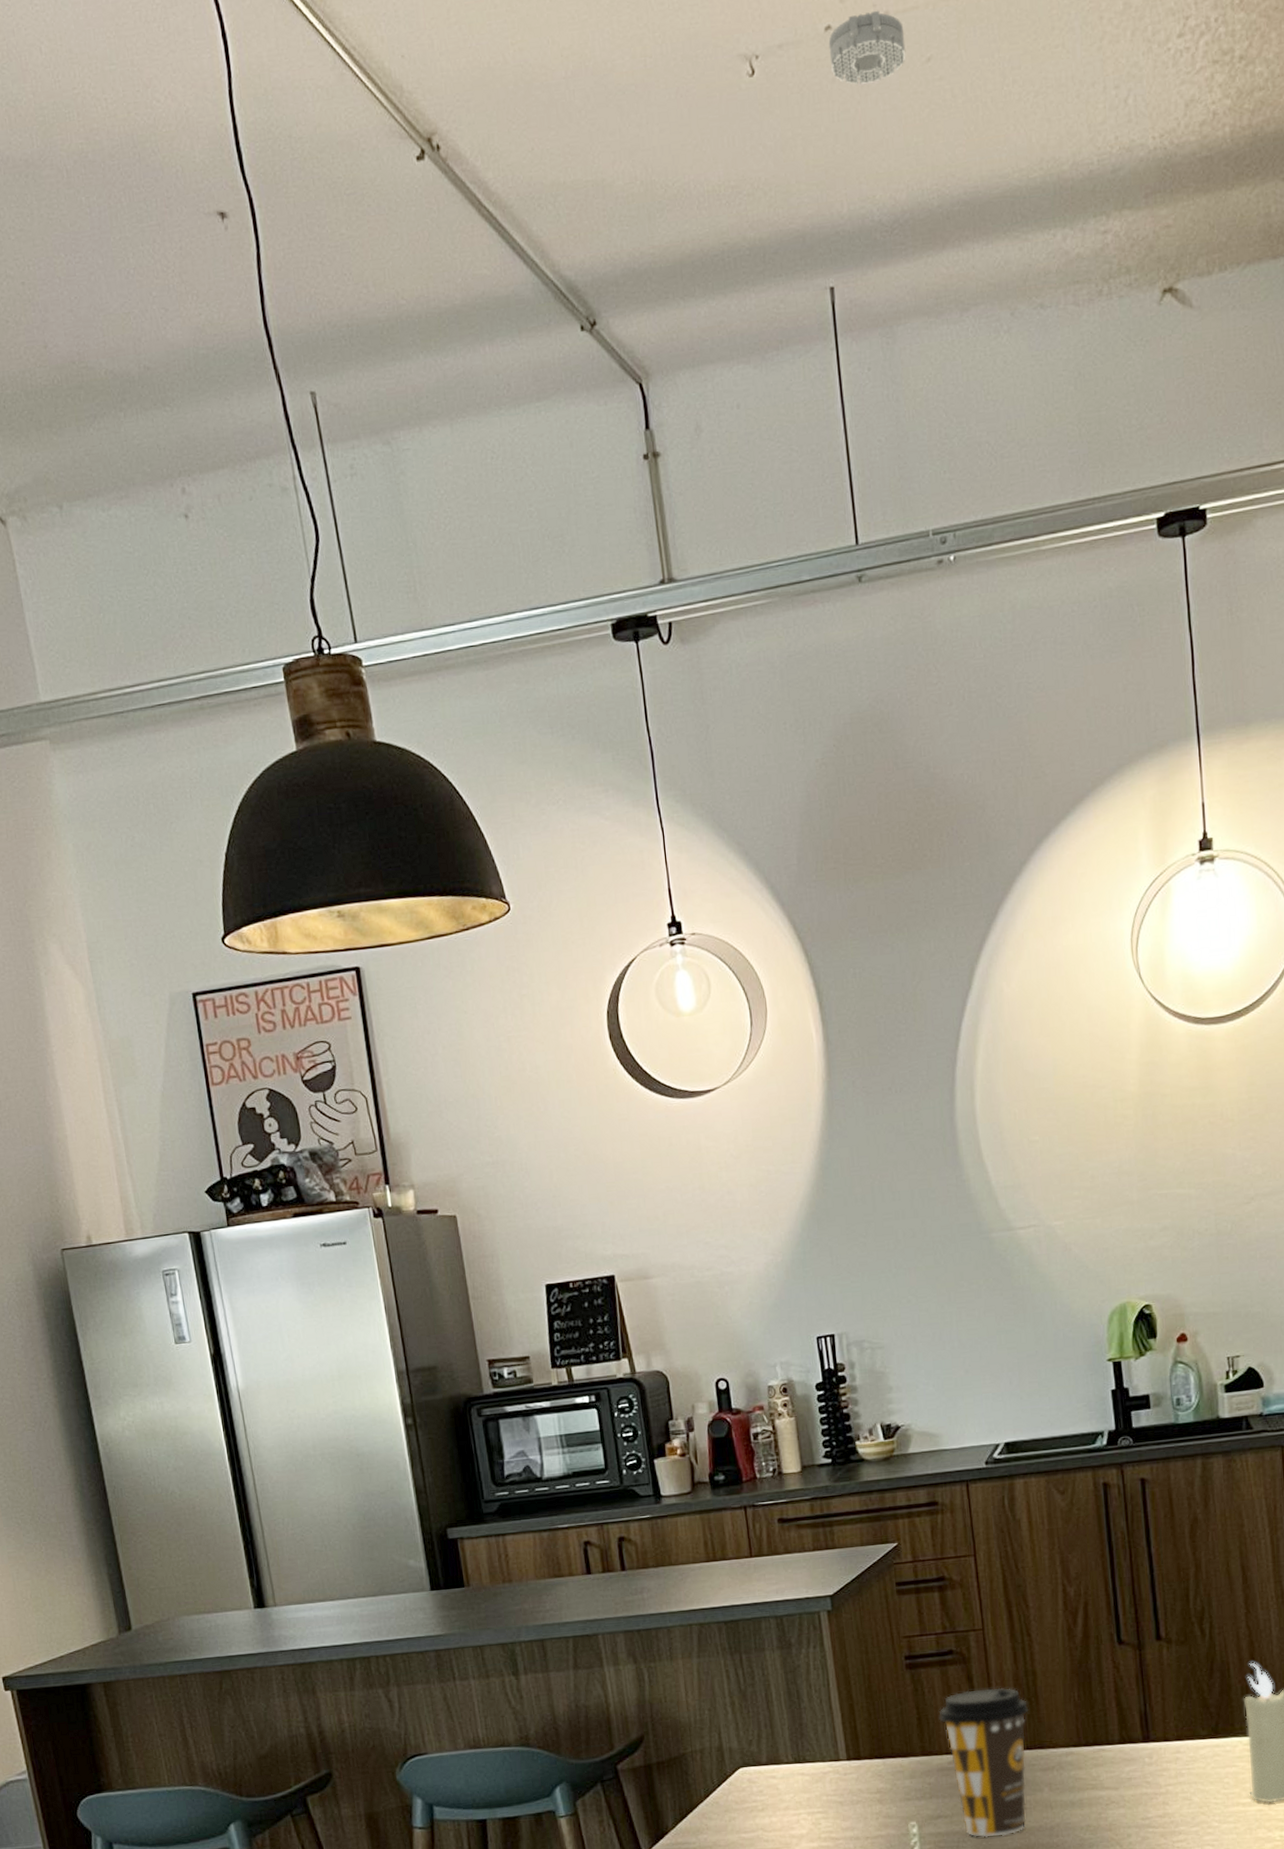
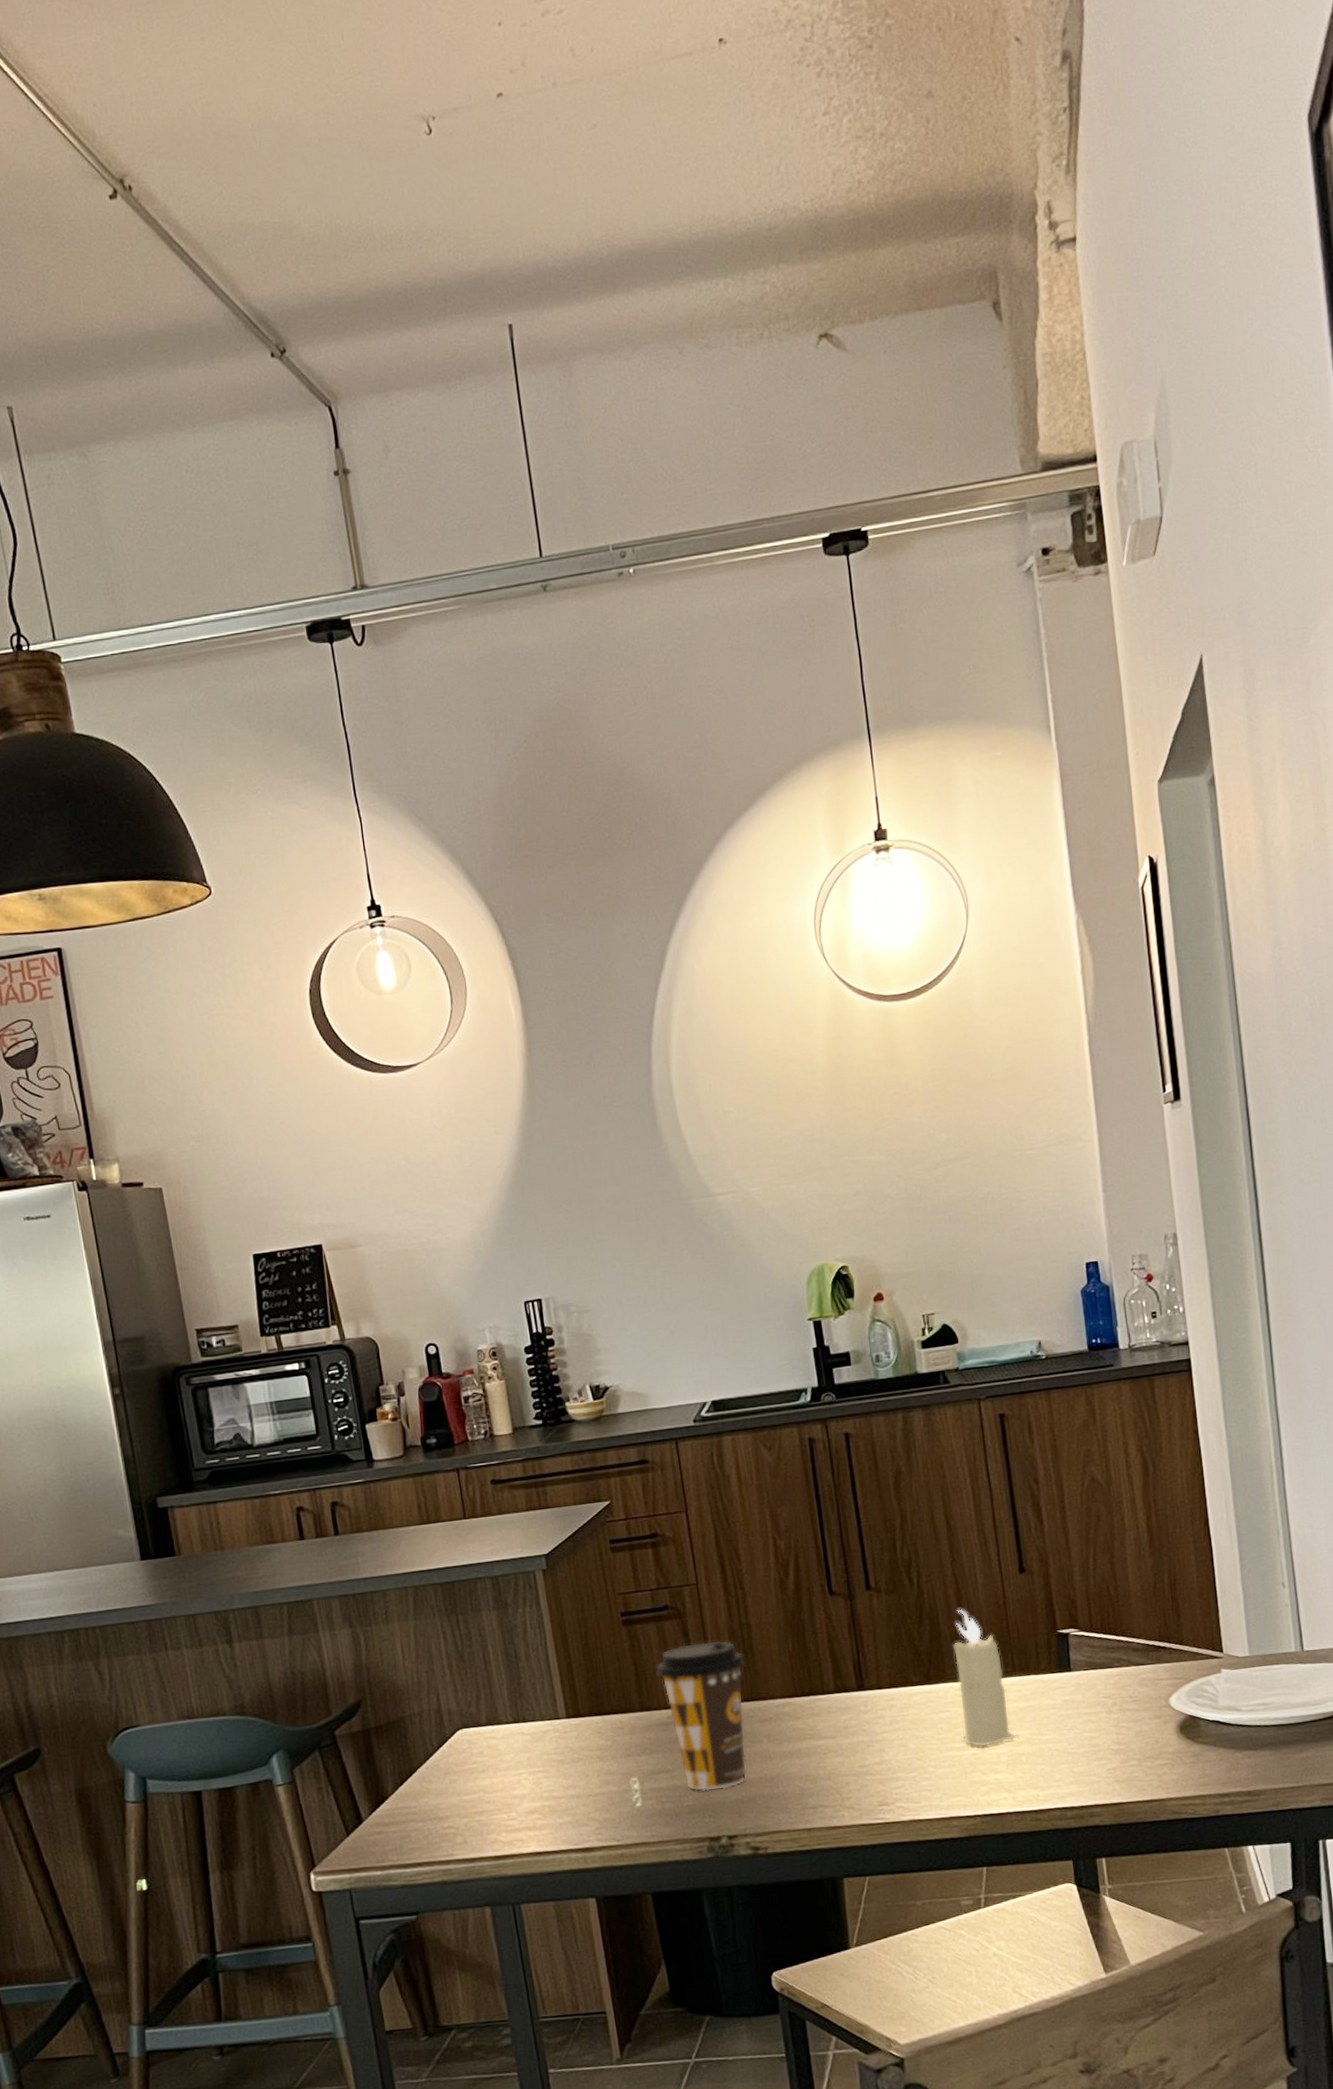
smoke detector: present [828,10,906,85] -> none [500,81,574,146]

